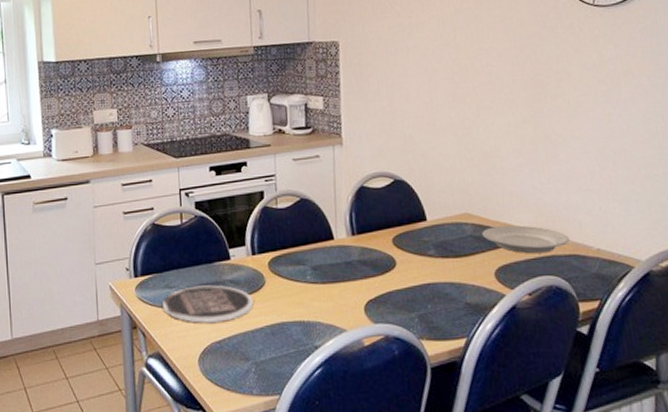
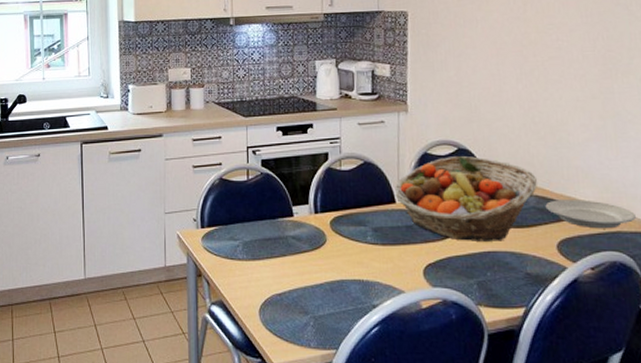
plate: present [163,285,253,323] -> none [227,240,314,276]
fruit basket: none [333,187,474,274] -> present [395,155,538,241]

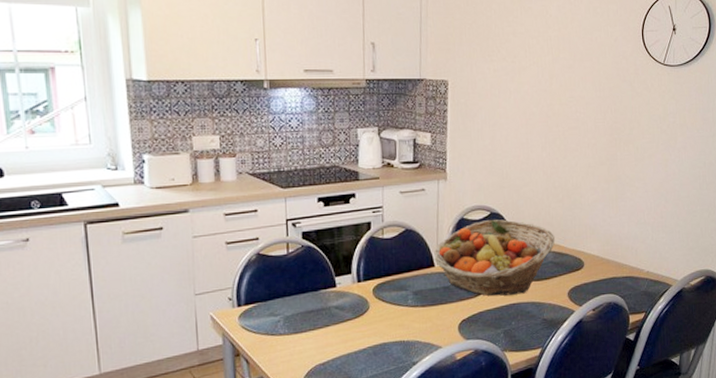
plate: present [545,200,637,229] -> none [560,252,628,277]

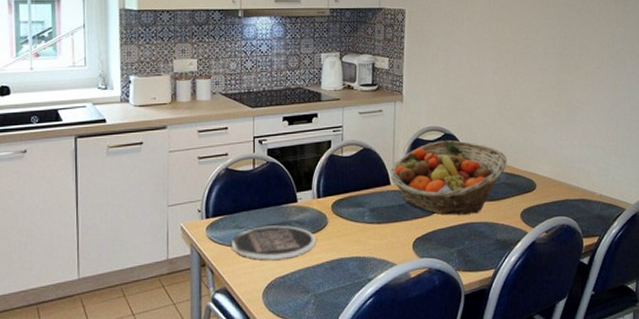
plate: none [267,311,357,348] -> present [232,225,316,260]

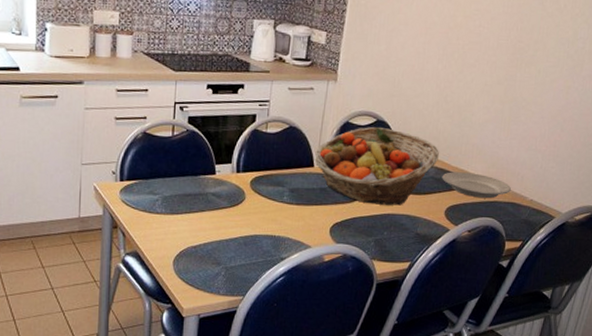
plate: present [232,225,316,260] -> none [145,195,232,230]
plate: none [512,174,580,198] -> present [442,172,512,199]

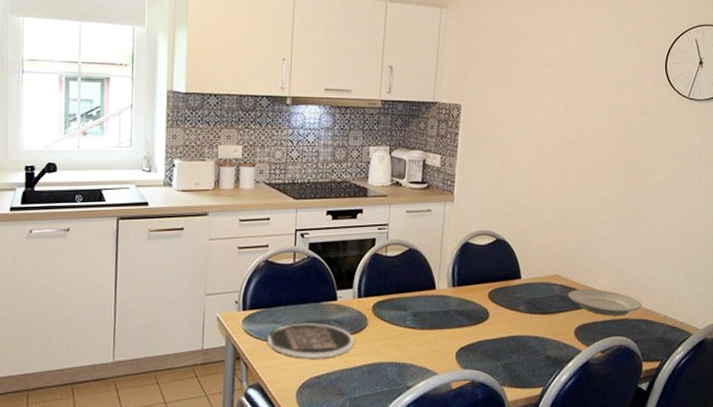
plate: none [145,195,232,230] -> present [268,323,354,358]
fruit basket: present [314,126,440,206] -> none [435,245,564,327]

